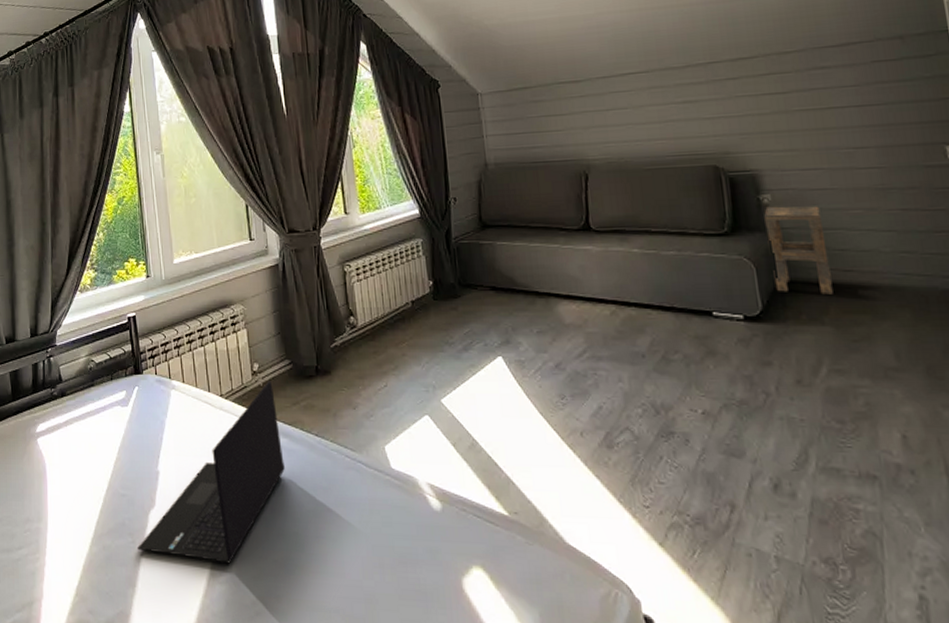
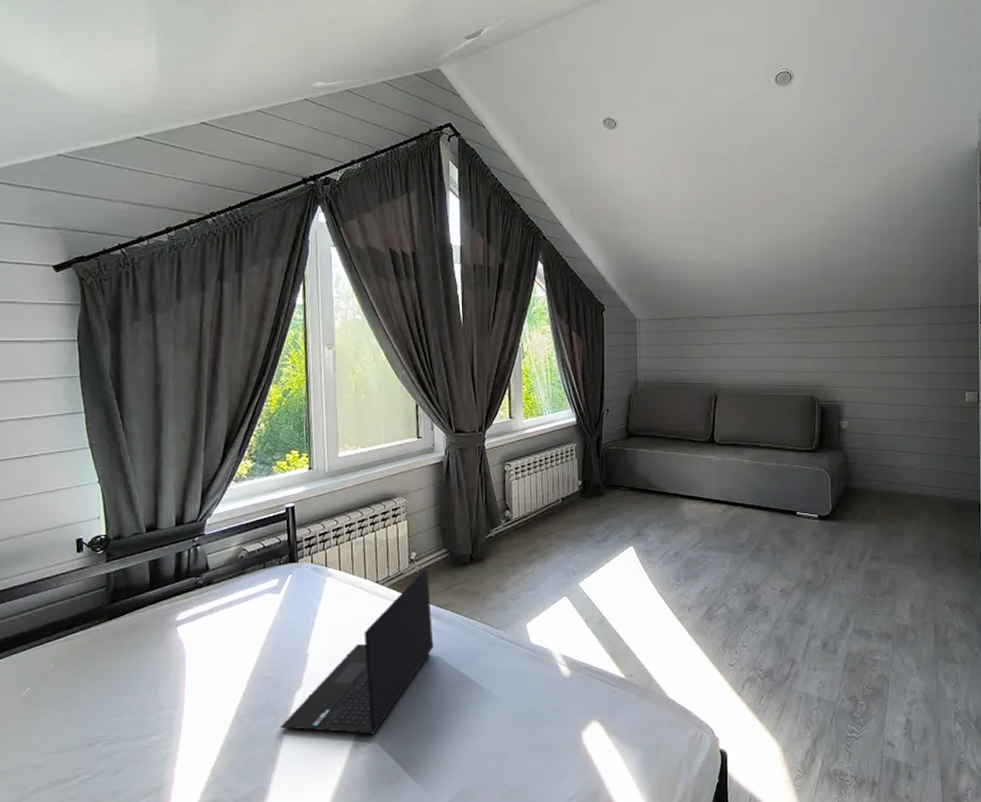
side table: present [764,206,833,295] -> none [841,431,880,500]

